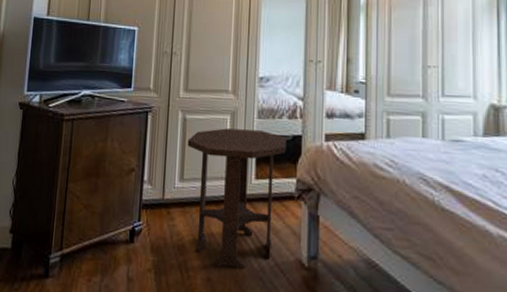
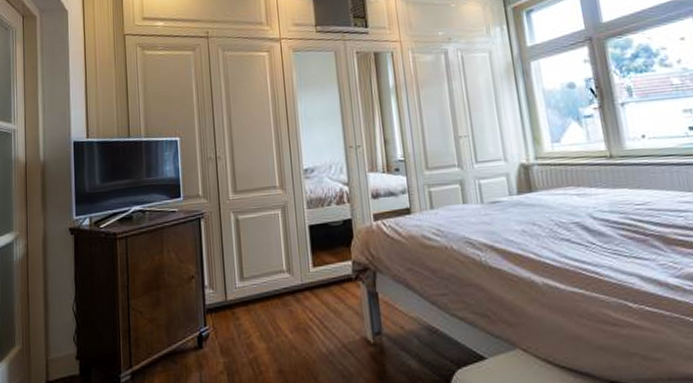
side table: present [187,128,286,269] -> none [242,220,339,358]

